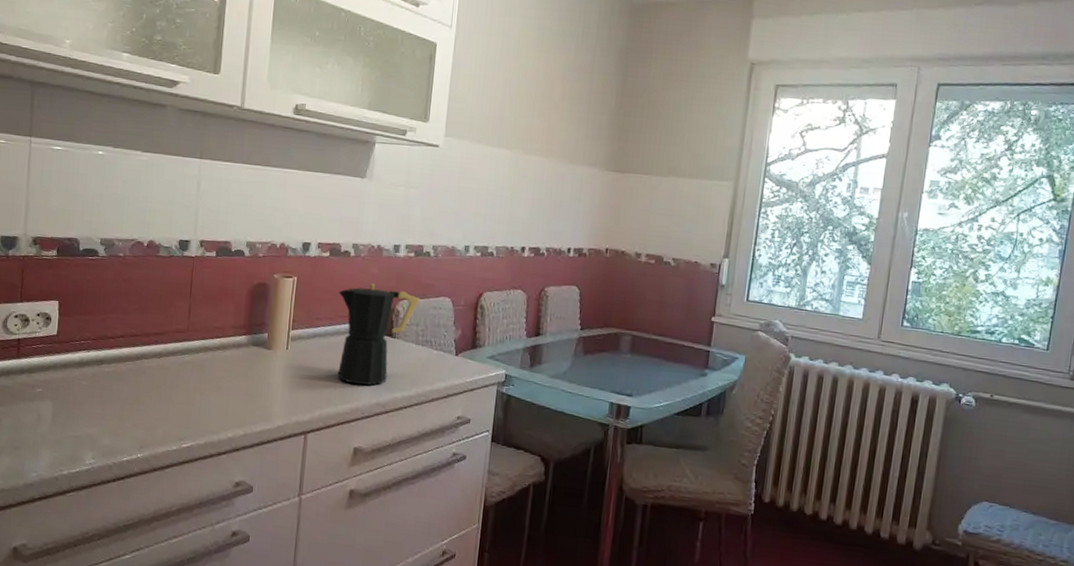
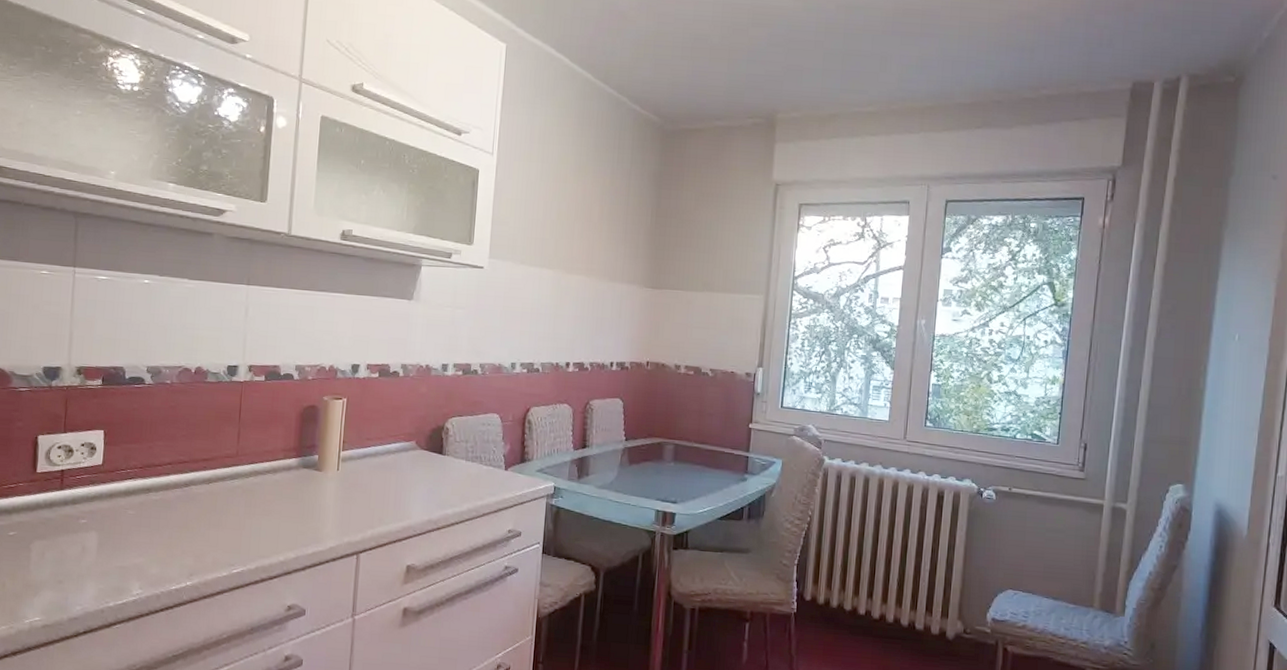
coffee maker: present [337,283,420,385] -> none [388,402,469,503]

